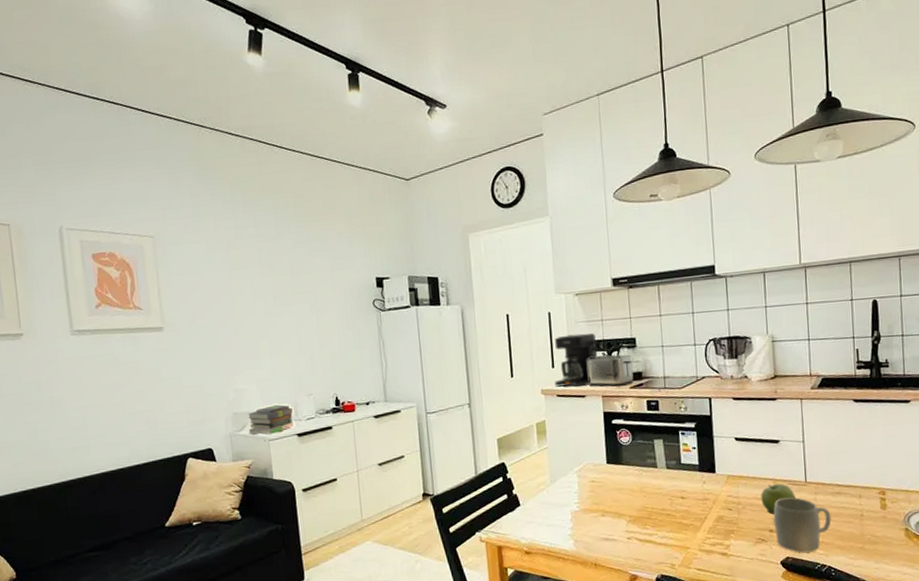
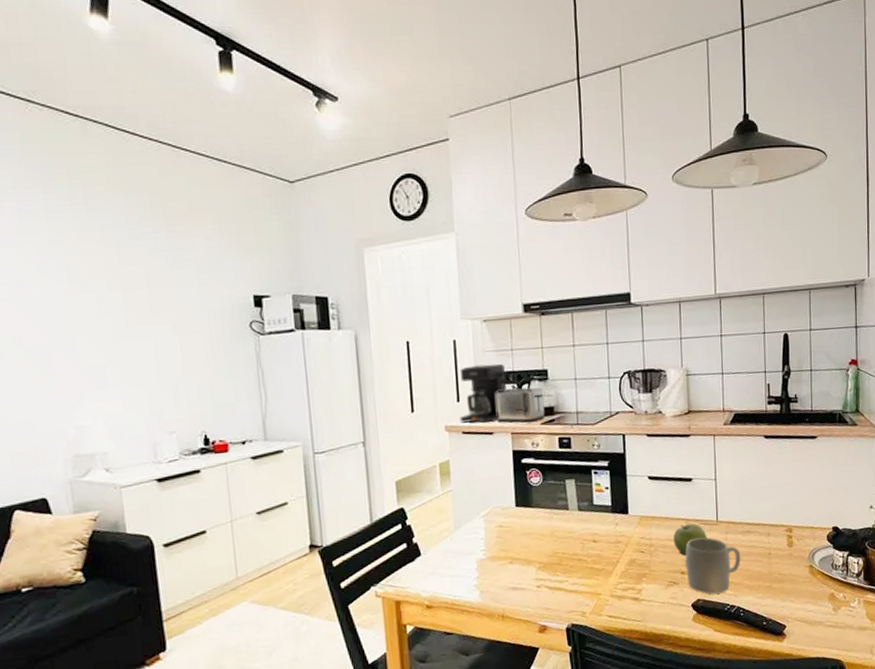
books: present [248,404,294,436] -> none [93,444,153,482]

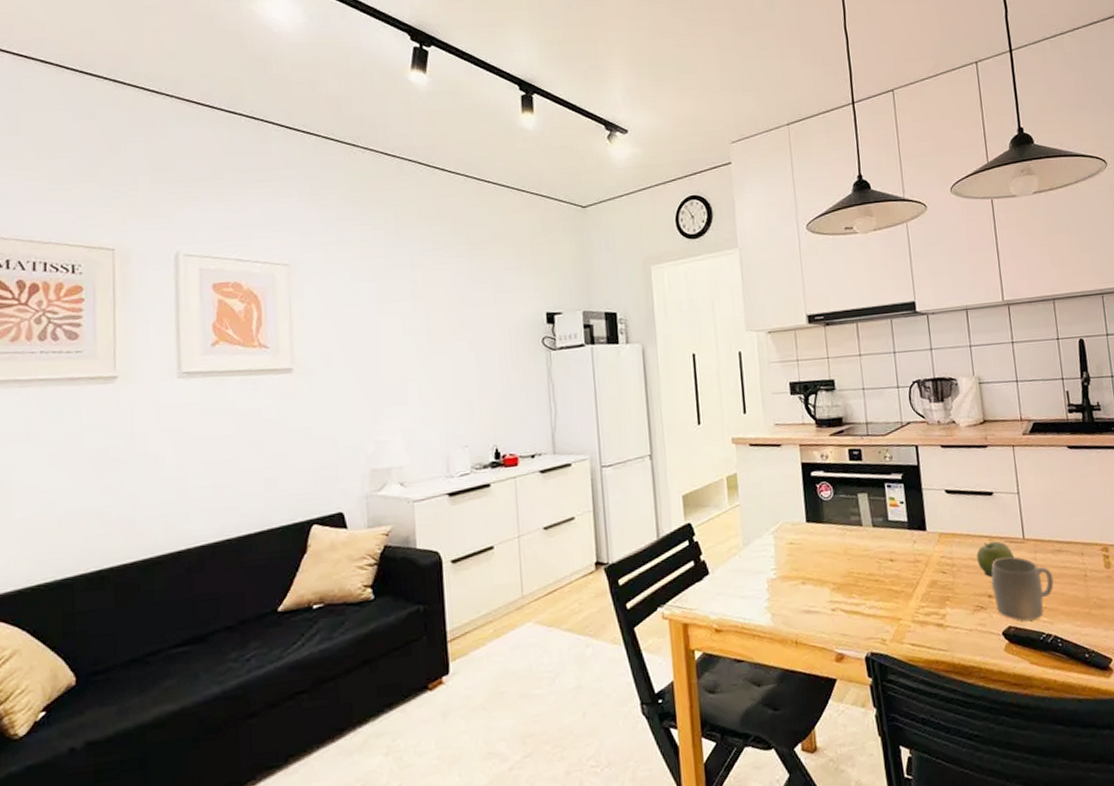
coffee maker: present [459,363,506,423] -> none [745,374,793,435]
toaster: present [494,387,545,424] -> none [781,398,834,435]

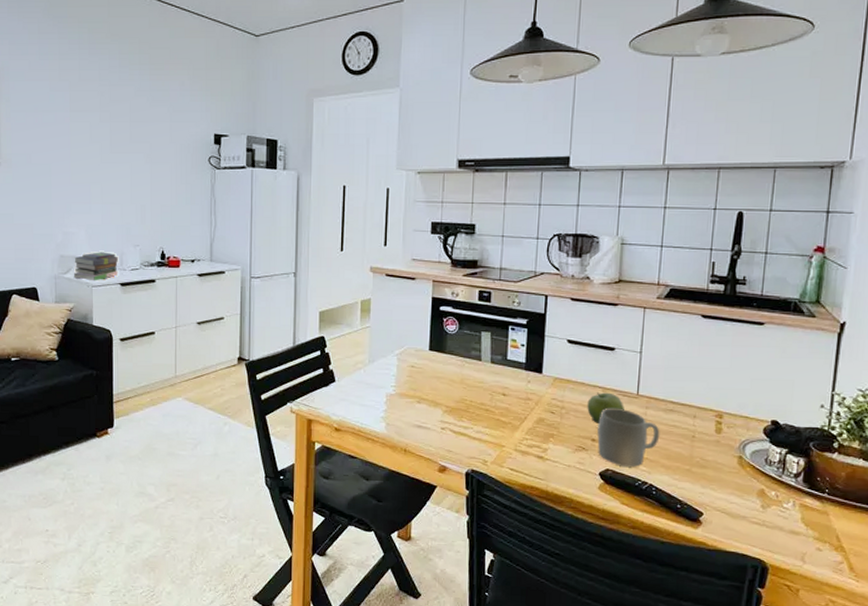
books: none [389,458,445,496] -> present [73,252,118,281]

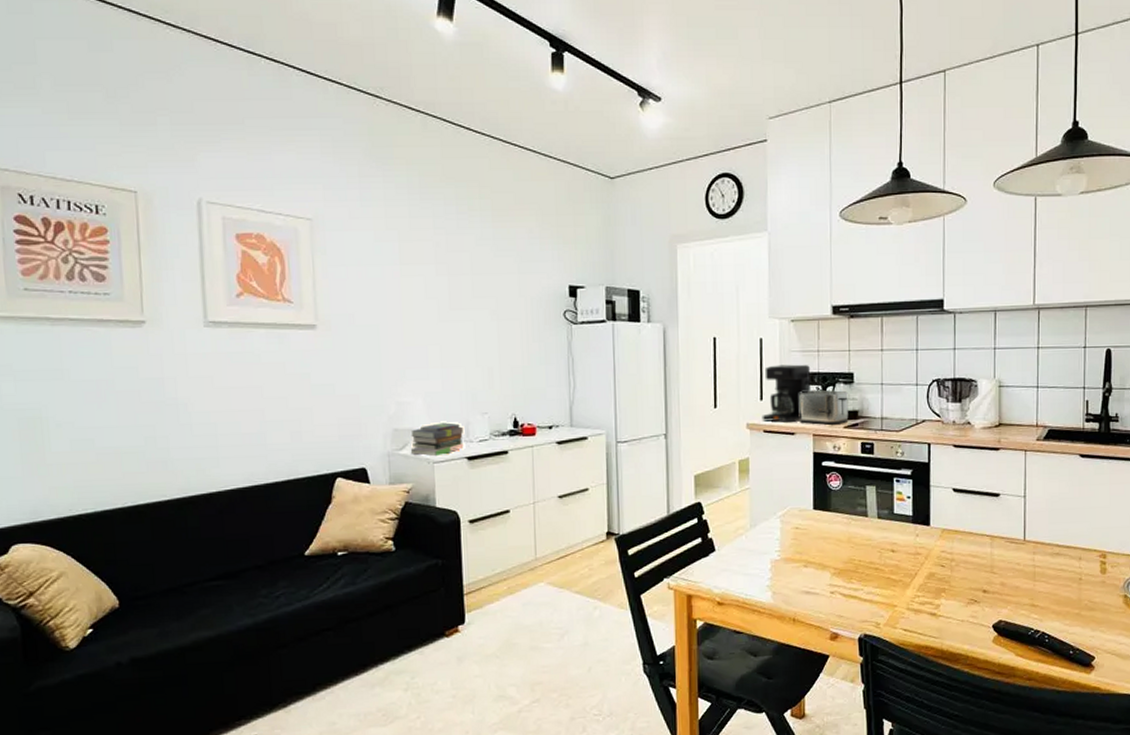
coffee maker: none [385,213,433,268] -> present [762,364,810,422]
toaster: none [420,238,469,273] -> present [798,389,849,426]
fruit: present [587,392,624,423] -> none [976,540,1012,574]
mug: present [597,407,660,467] -> none [988,555,1048,616]

